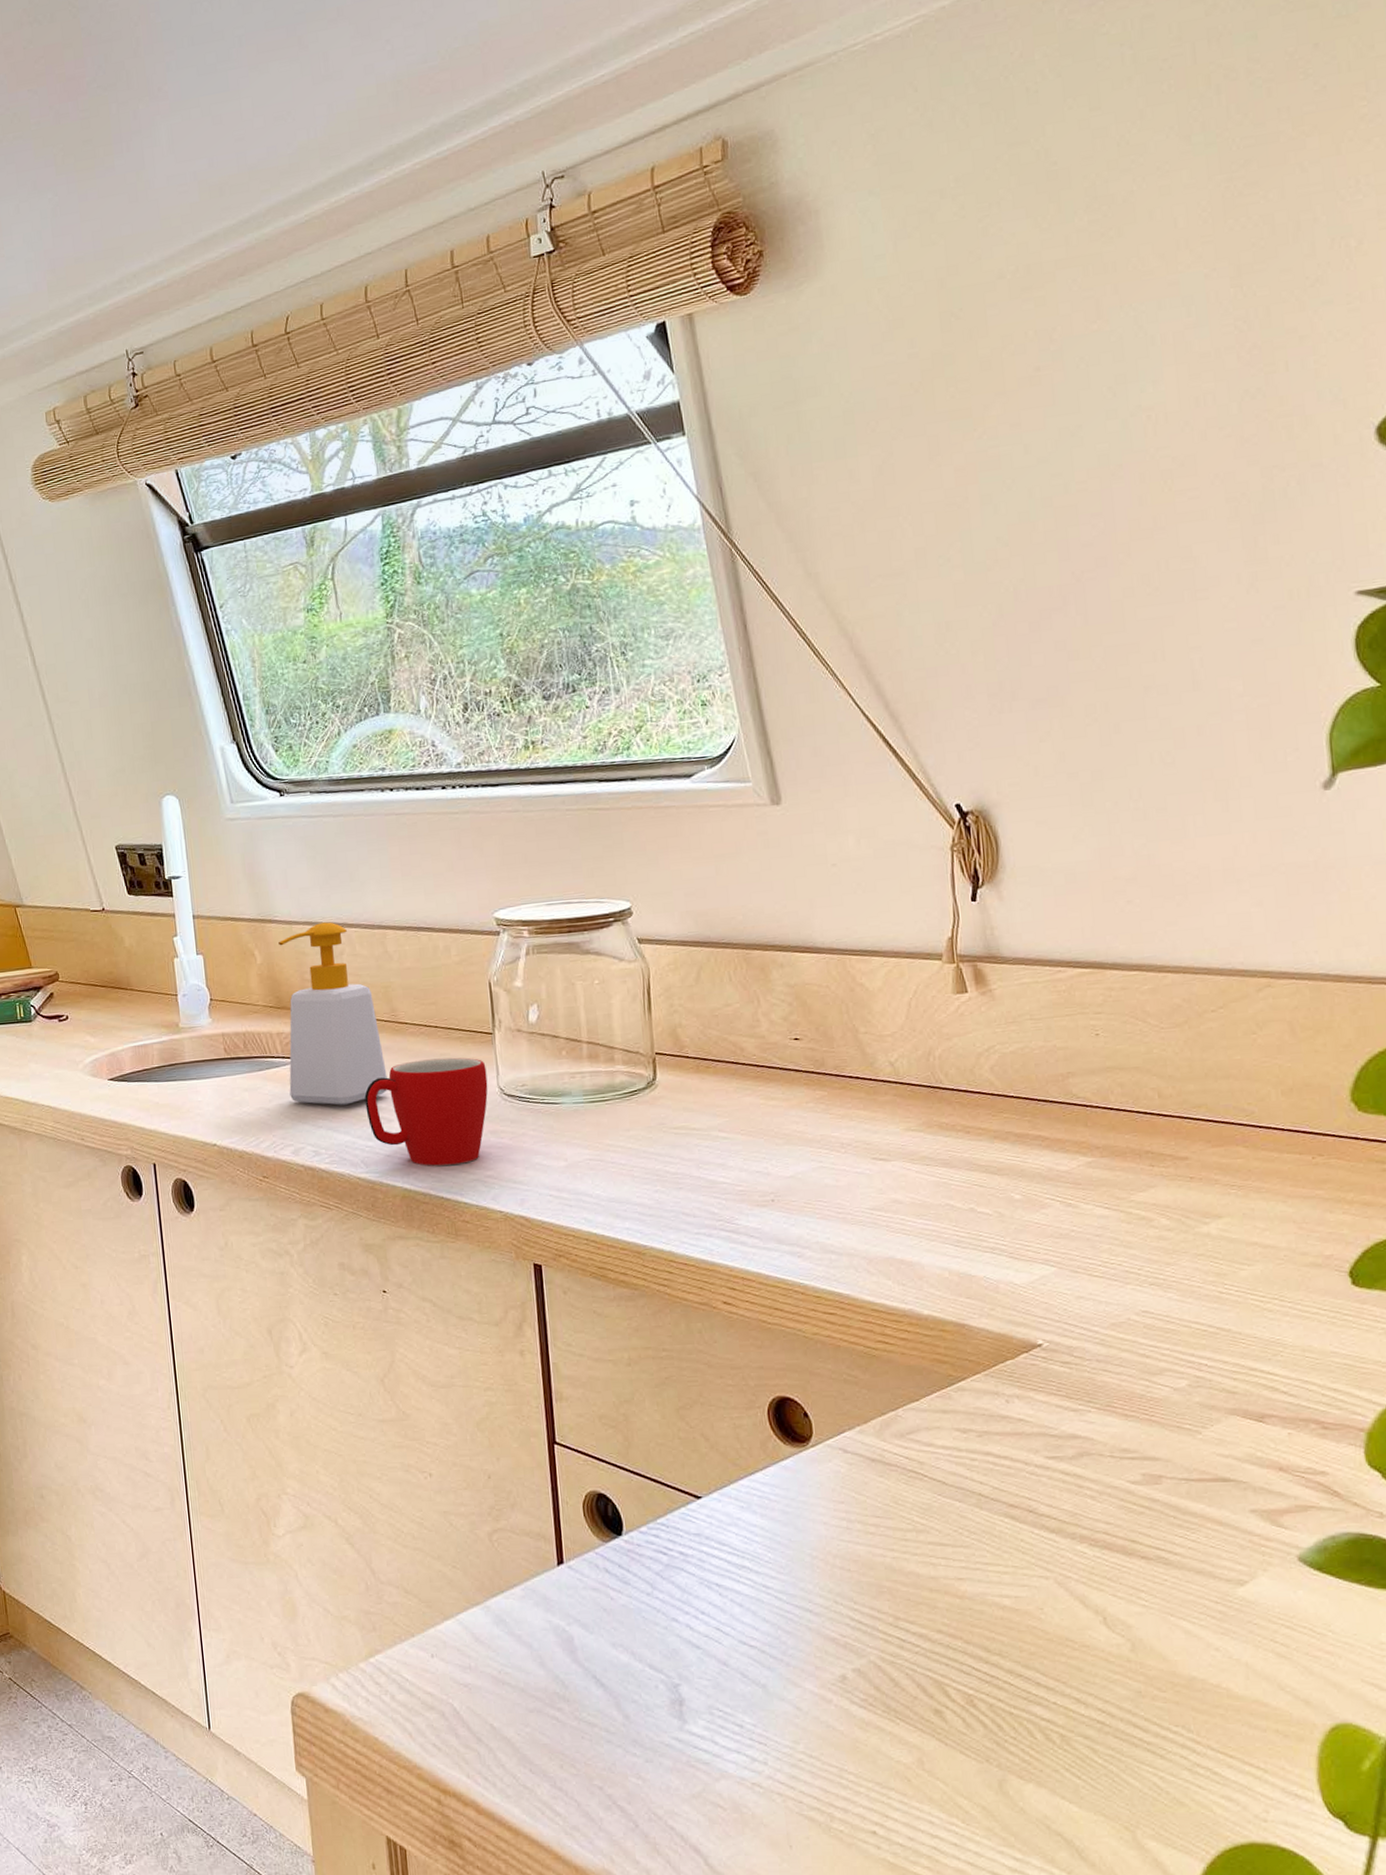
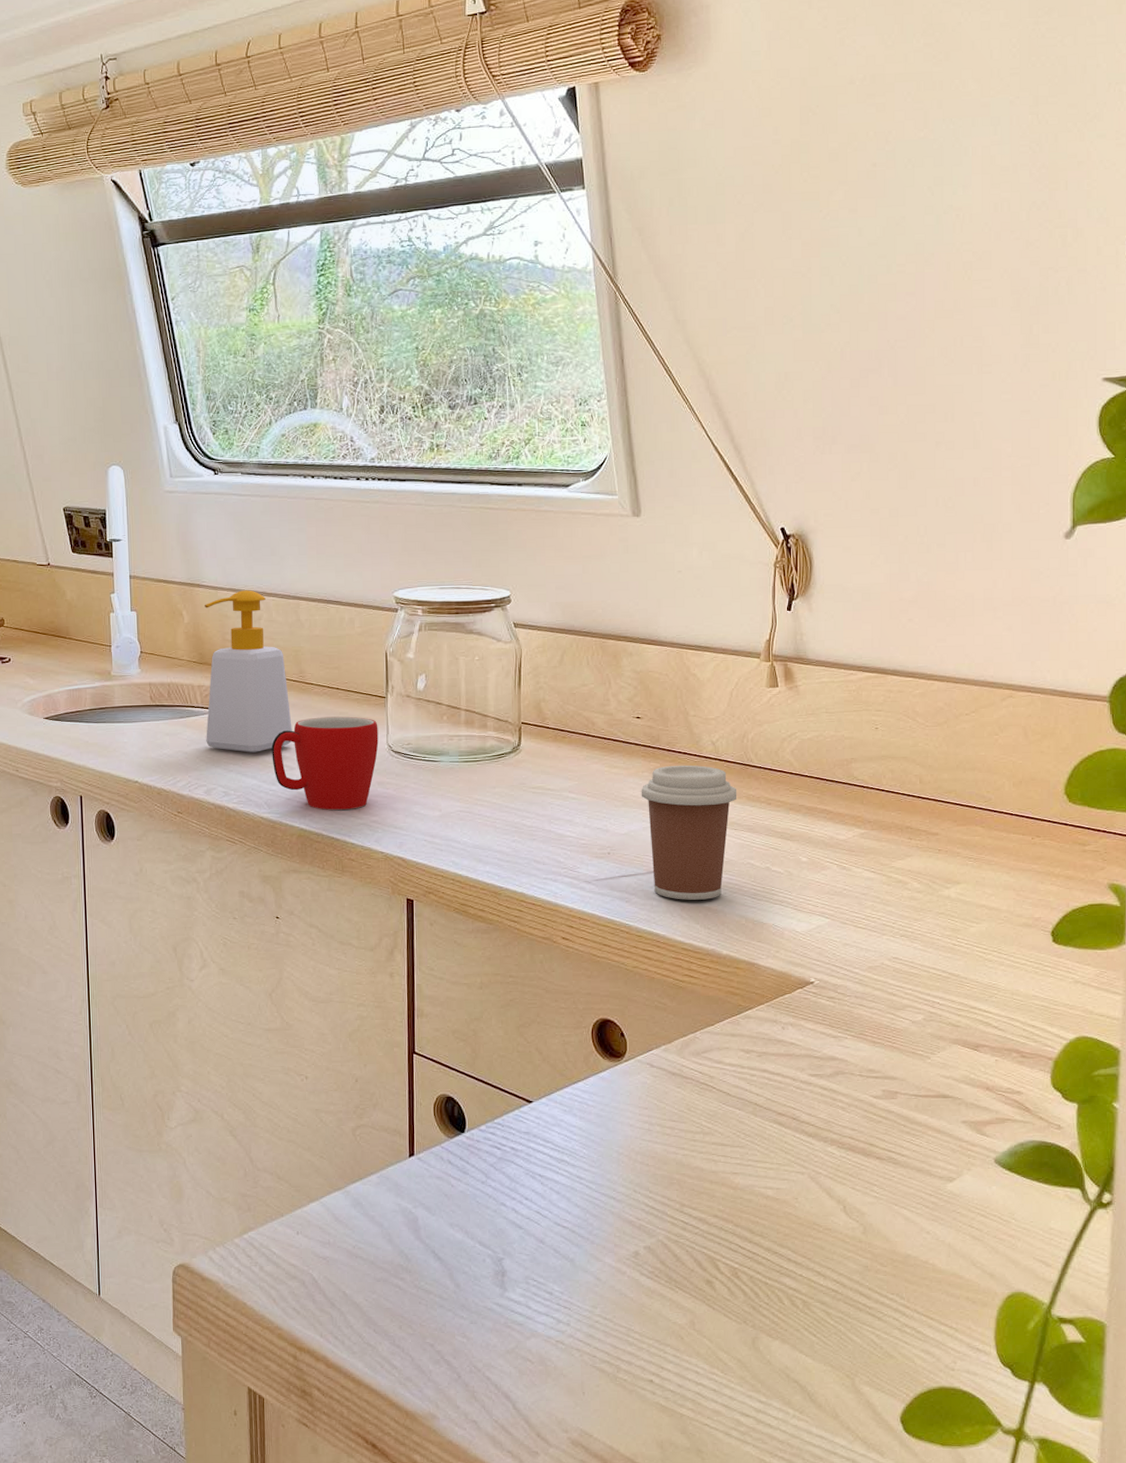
coffee cup: none [806,1091,927,1252] -> present [641,765,737,900]

